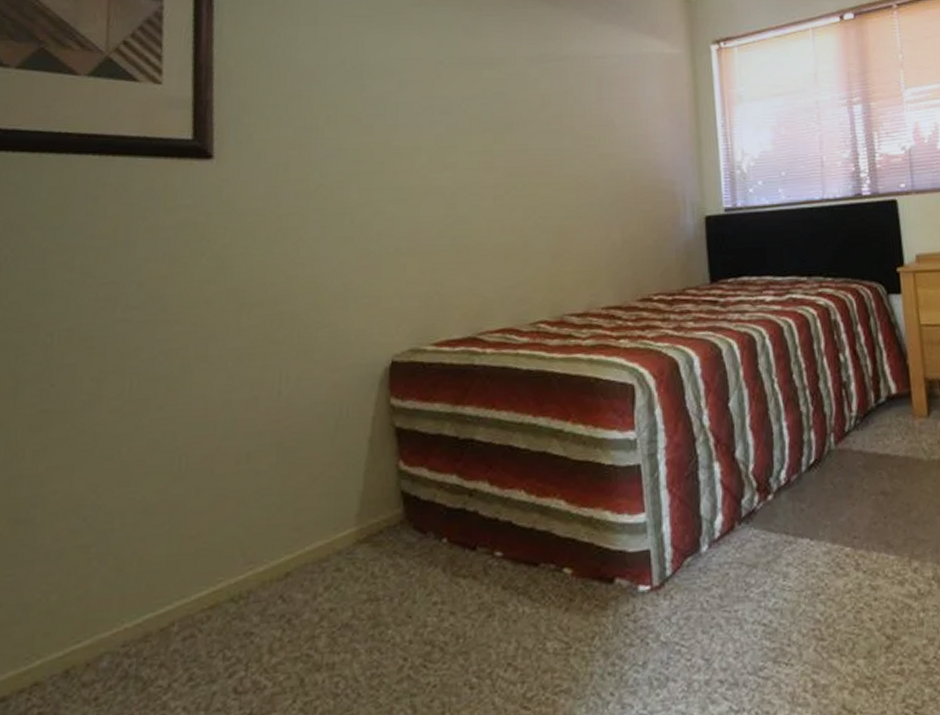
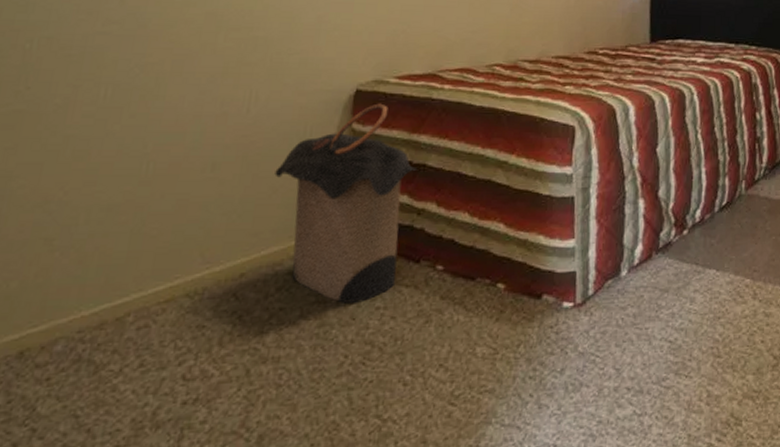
laundry hamper: none [313,374,463,600] -> present [274,103,416,304]

